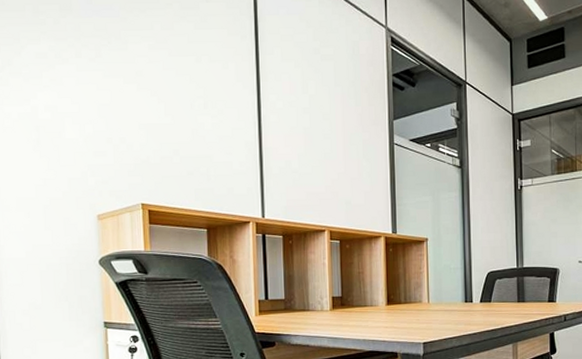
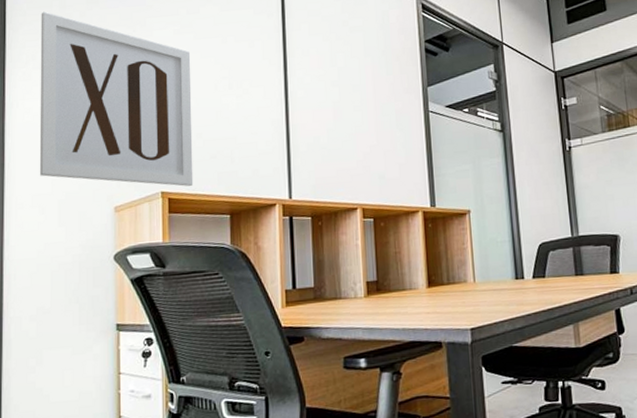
wall art: none [14,15,172,201] -> present [39,11,194,187]

